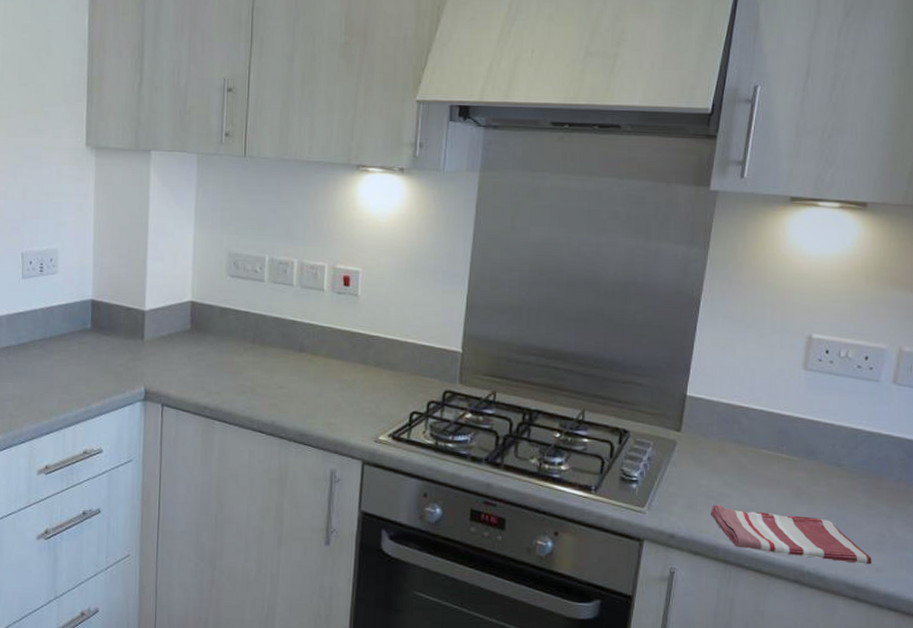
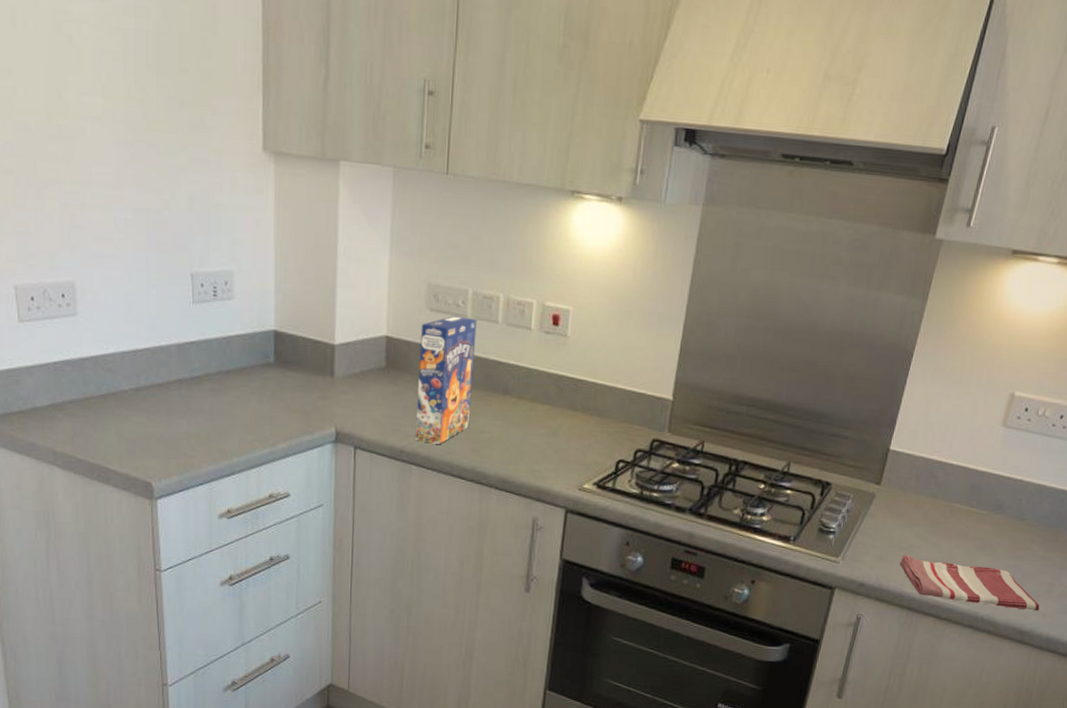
cereal box: none [218,281,274,400] -> present [416,316,477,444]

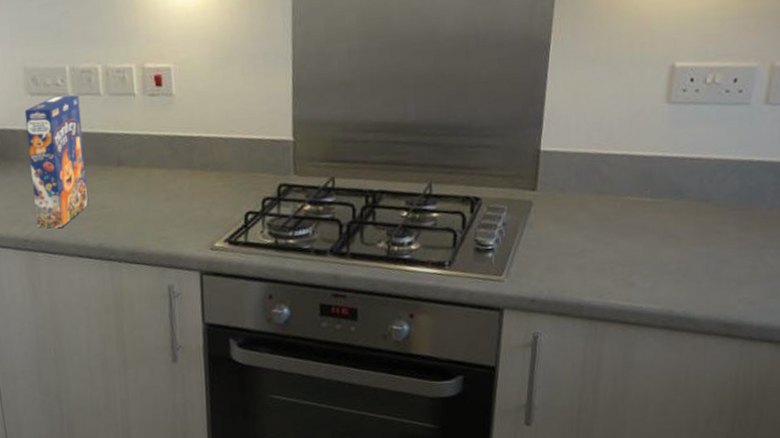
dish towel: present [900,555,1040,611] -> none [573,259,744,302]

